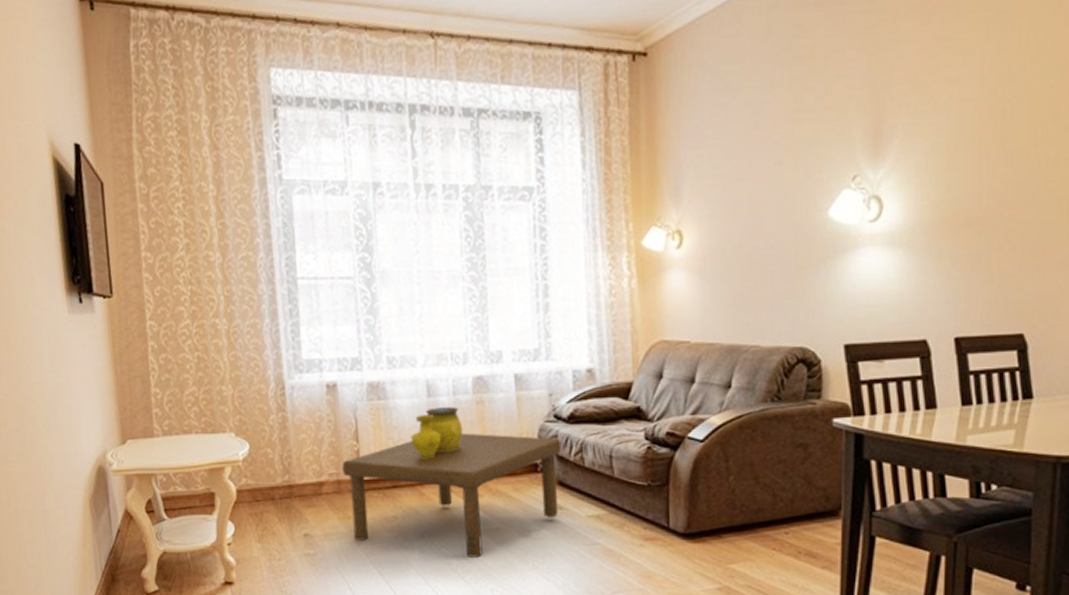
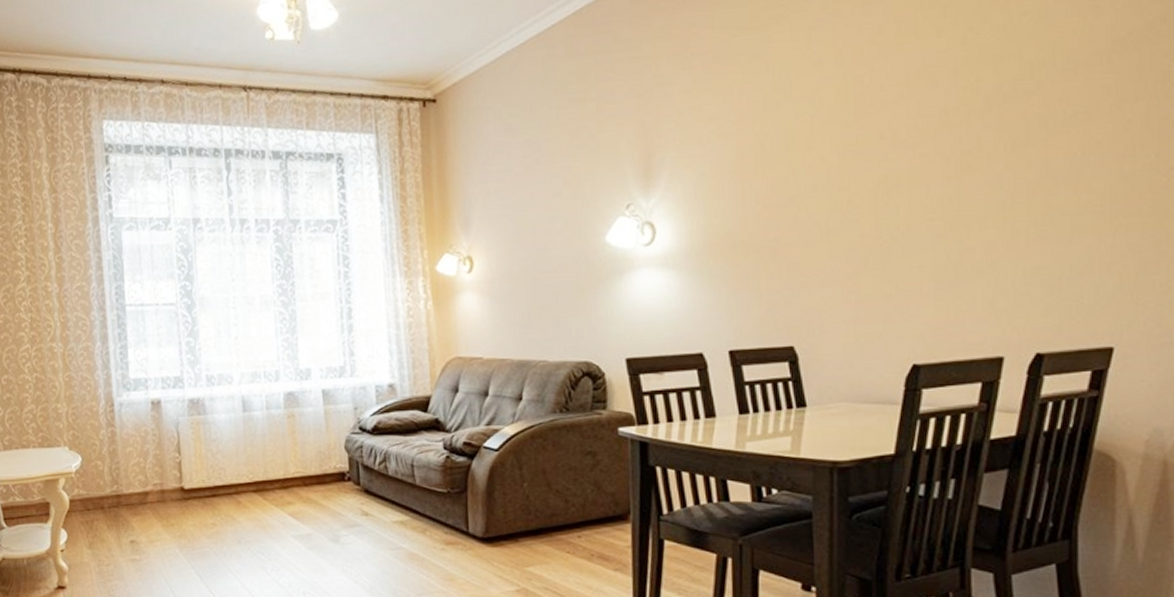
coffee table: present [342,433,562,557] -> none [165,444,367,562]
decorative vase: present [410,407,463,459] -> none [228,421,276,469]

